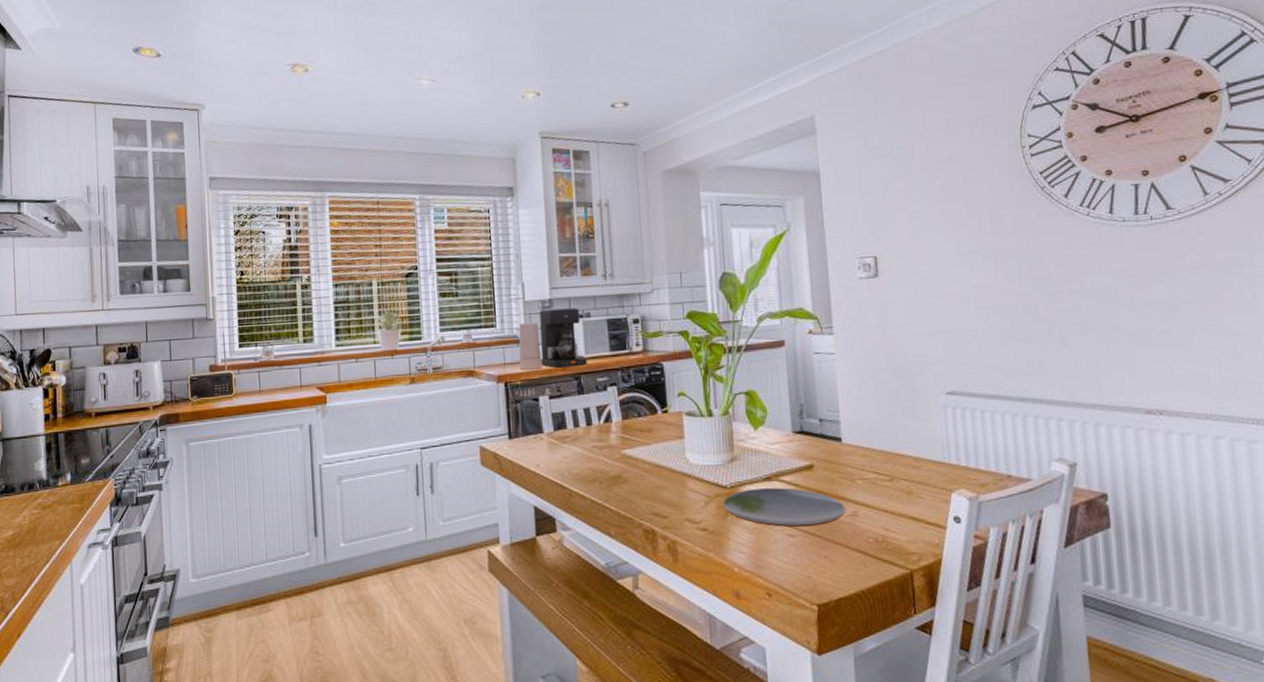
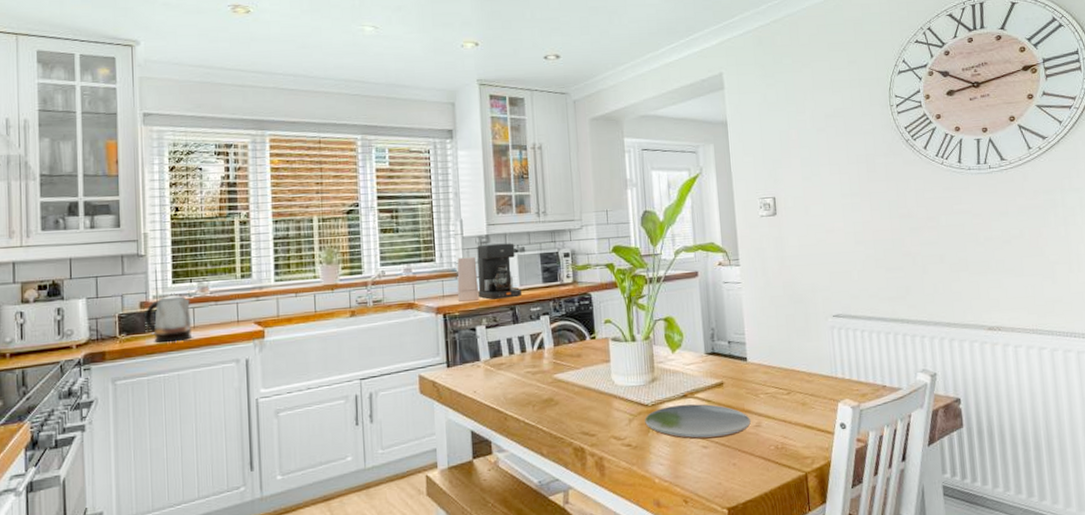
kettle: none [214,358,257,407] -> present [145,294,191,344]

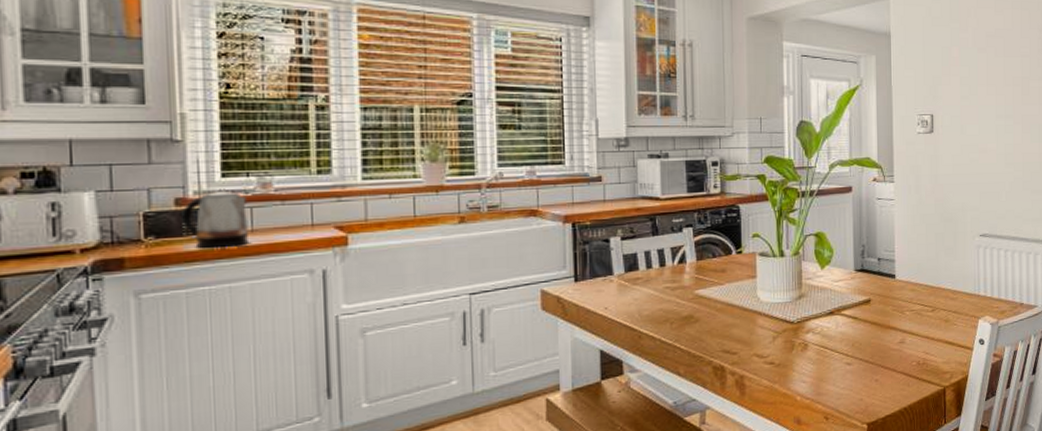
canister: present [457,256,479,303] -> none [590,161,614,211]
coffee maker: present [477,243,521,299] -> none [614,147,663,209]
plate: present [645,404,751,440] -> none [789,321,895,357]

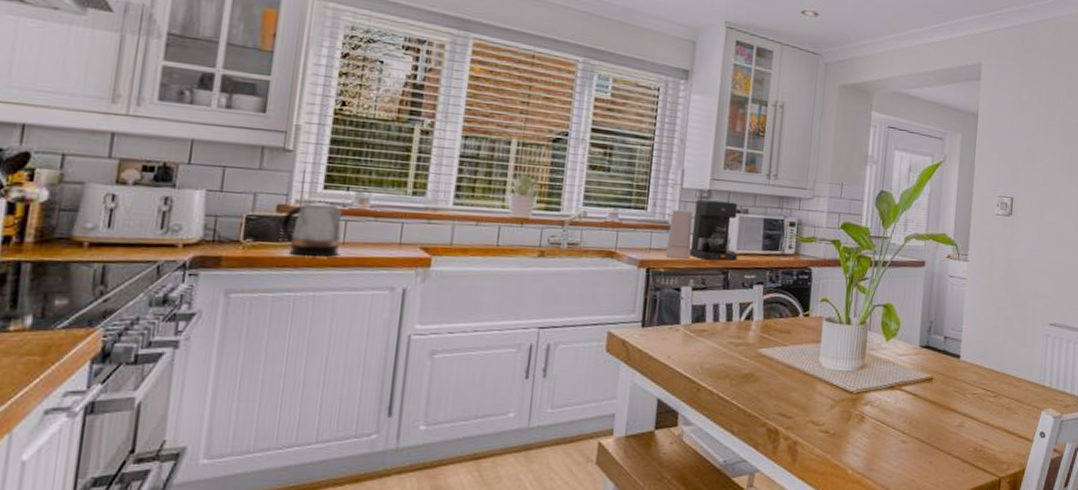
canister: none [590,161,614,211] -> present [666,209,693,260]
coffee maker: none [614,147,663,209] -> present [689,199,738,261]

